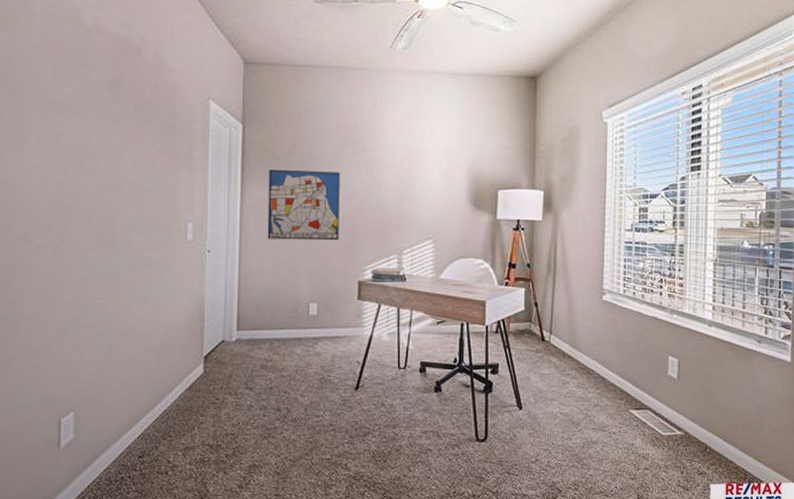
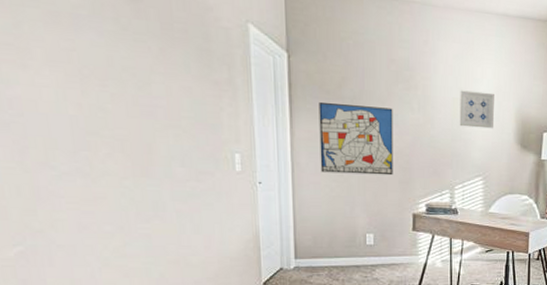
wall art: none [408,150,444,189] -> present [459,90,494,129]

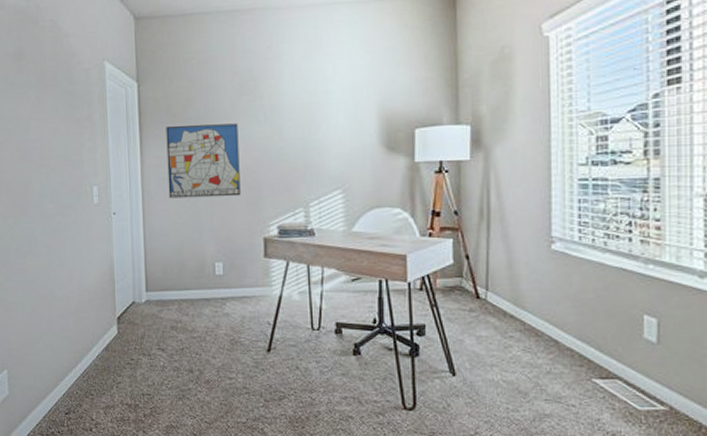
wall art: present [459,90,494,129] -> none [309,90,351,134]

